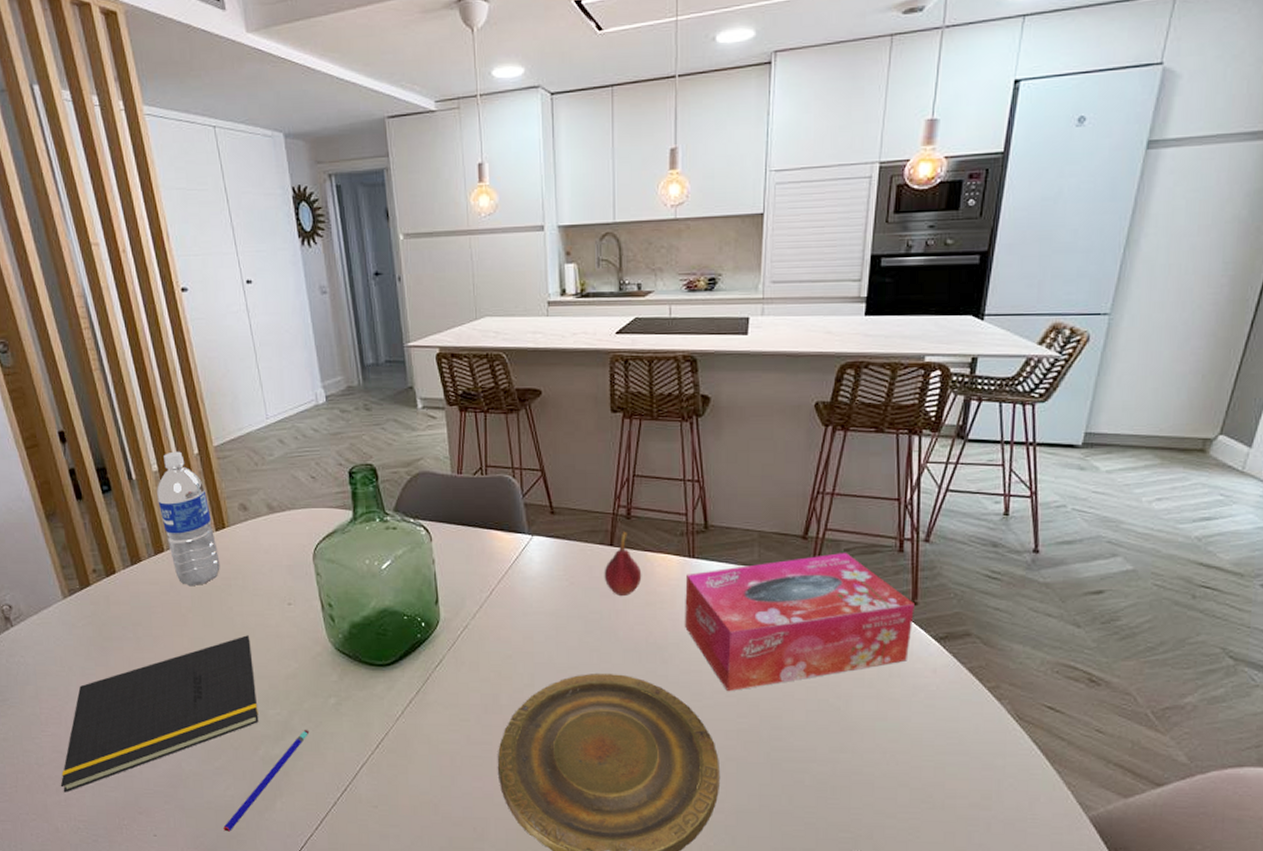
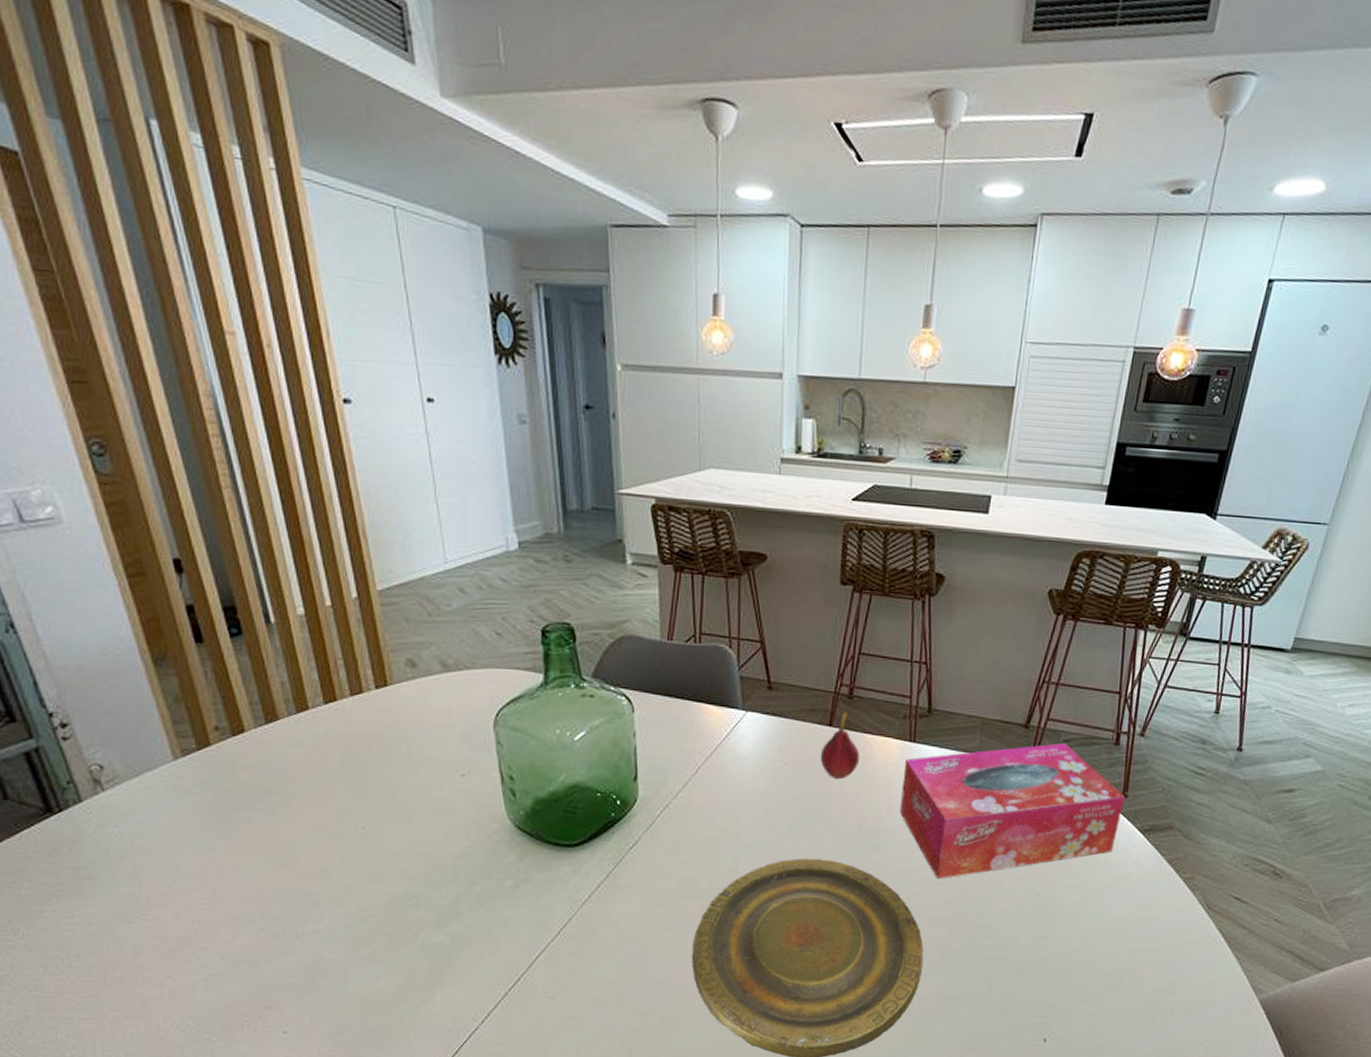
notepad: present [60,635,259,793] -> none [164,809,419,985]
water bottle: present [157,451,220,587] -> none [302,593,379,752]
pen: present [223,730,310,832] -> none [370,915,480,1027]

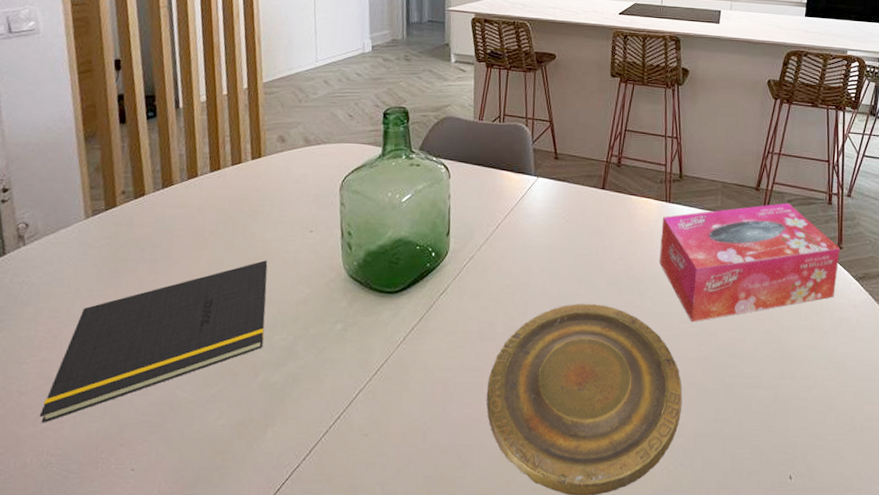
notepad: none [164,809,419,985] -> present [39,260,268,423]
fruit: present [820,711,860,779] -> none [595,177,627,234]

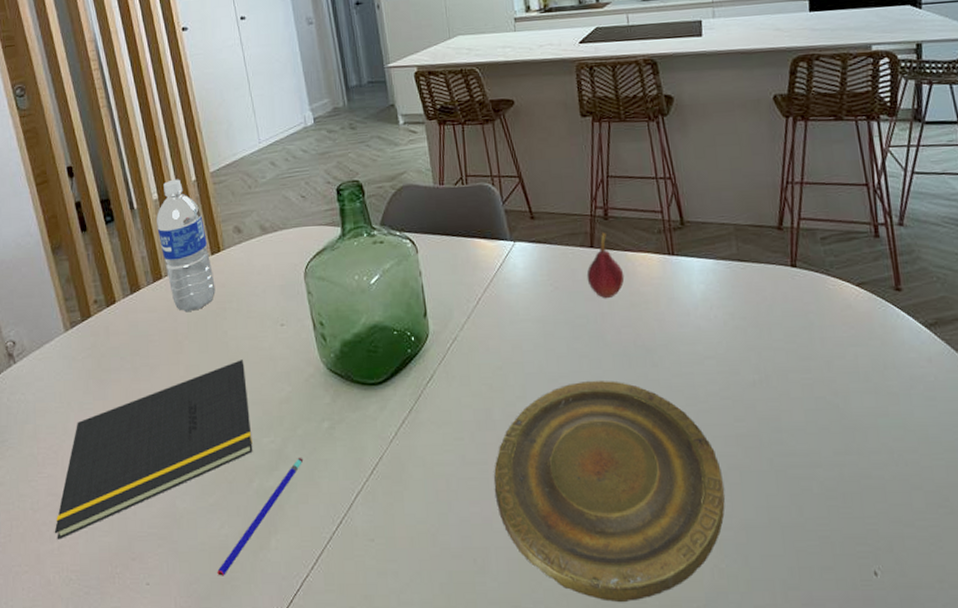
water bottle: none [200,85,251,212] -> present [156,179,216,313]
pen: none [207,356,312,464] -> present [217,458,304,576]
fruit: none [595,177,627,234] -> present [586,232,625,298]
tissue box: present [660,202,840,323] -> none [667,240,901,394]

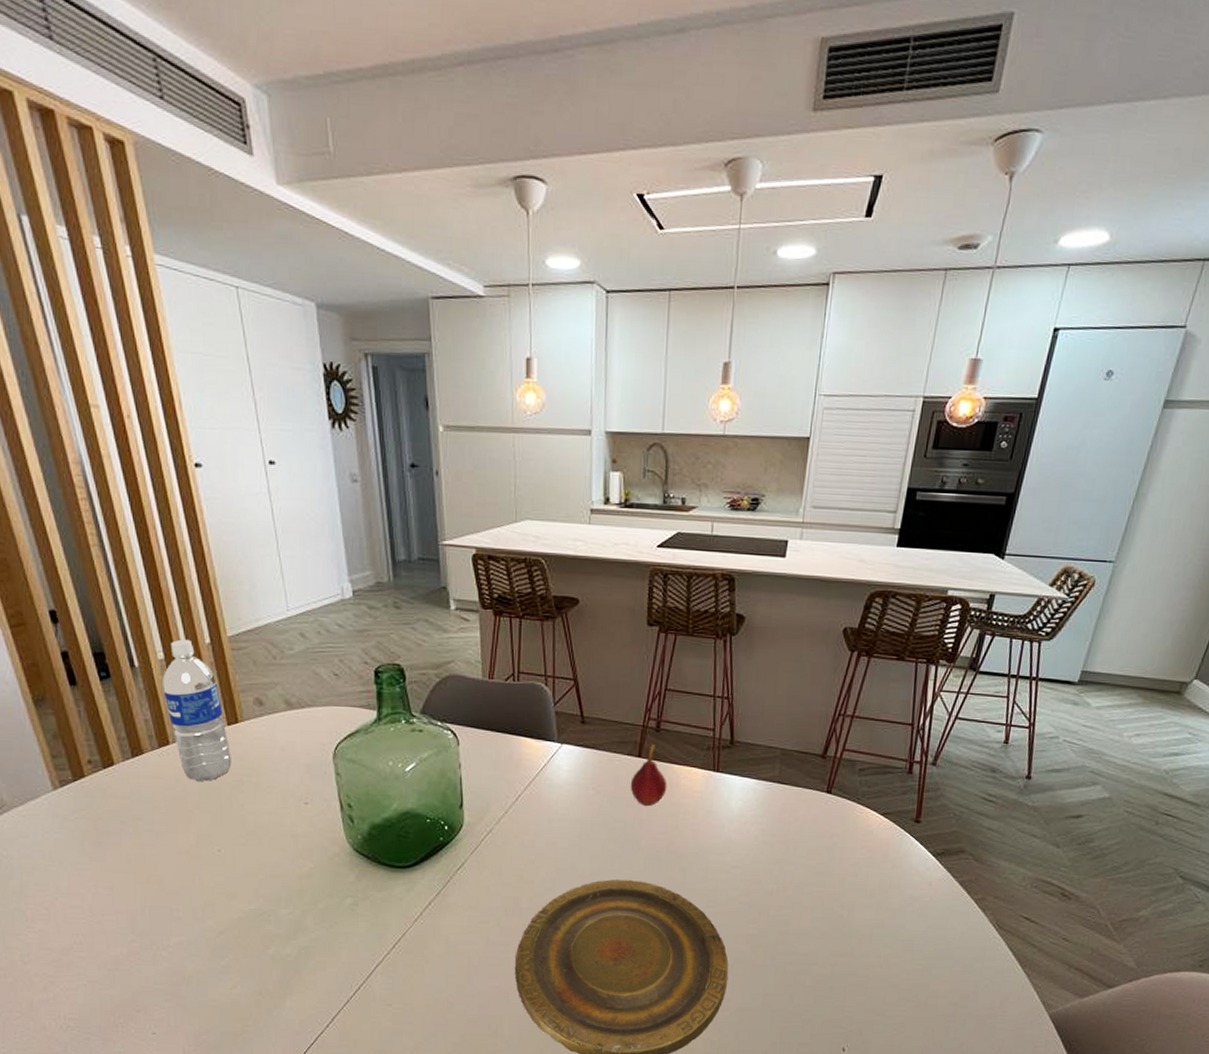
notepad: present [54,360,253,540] -> none [48,834,270,990]
pen: present [217,458,304,576] -> none [228,930,323,1029]

